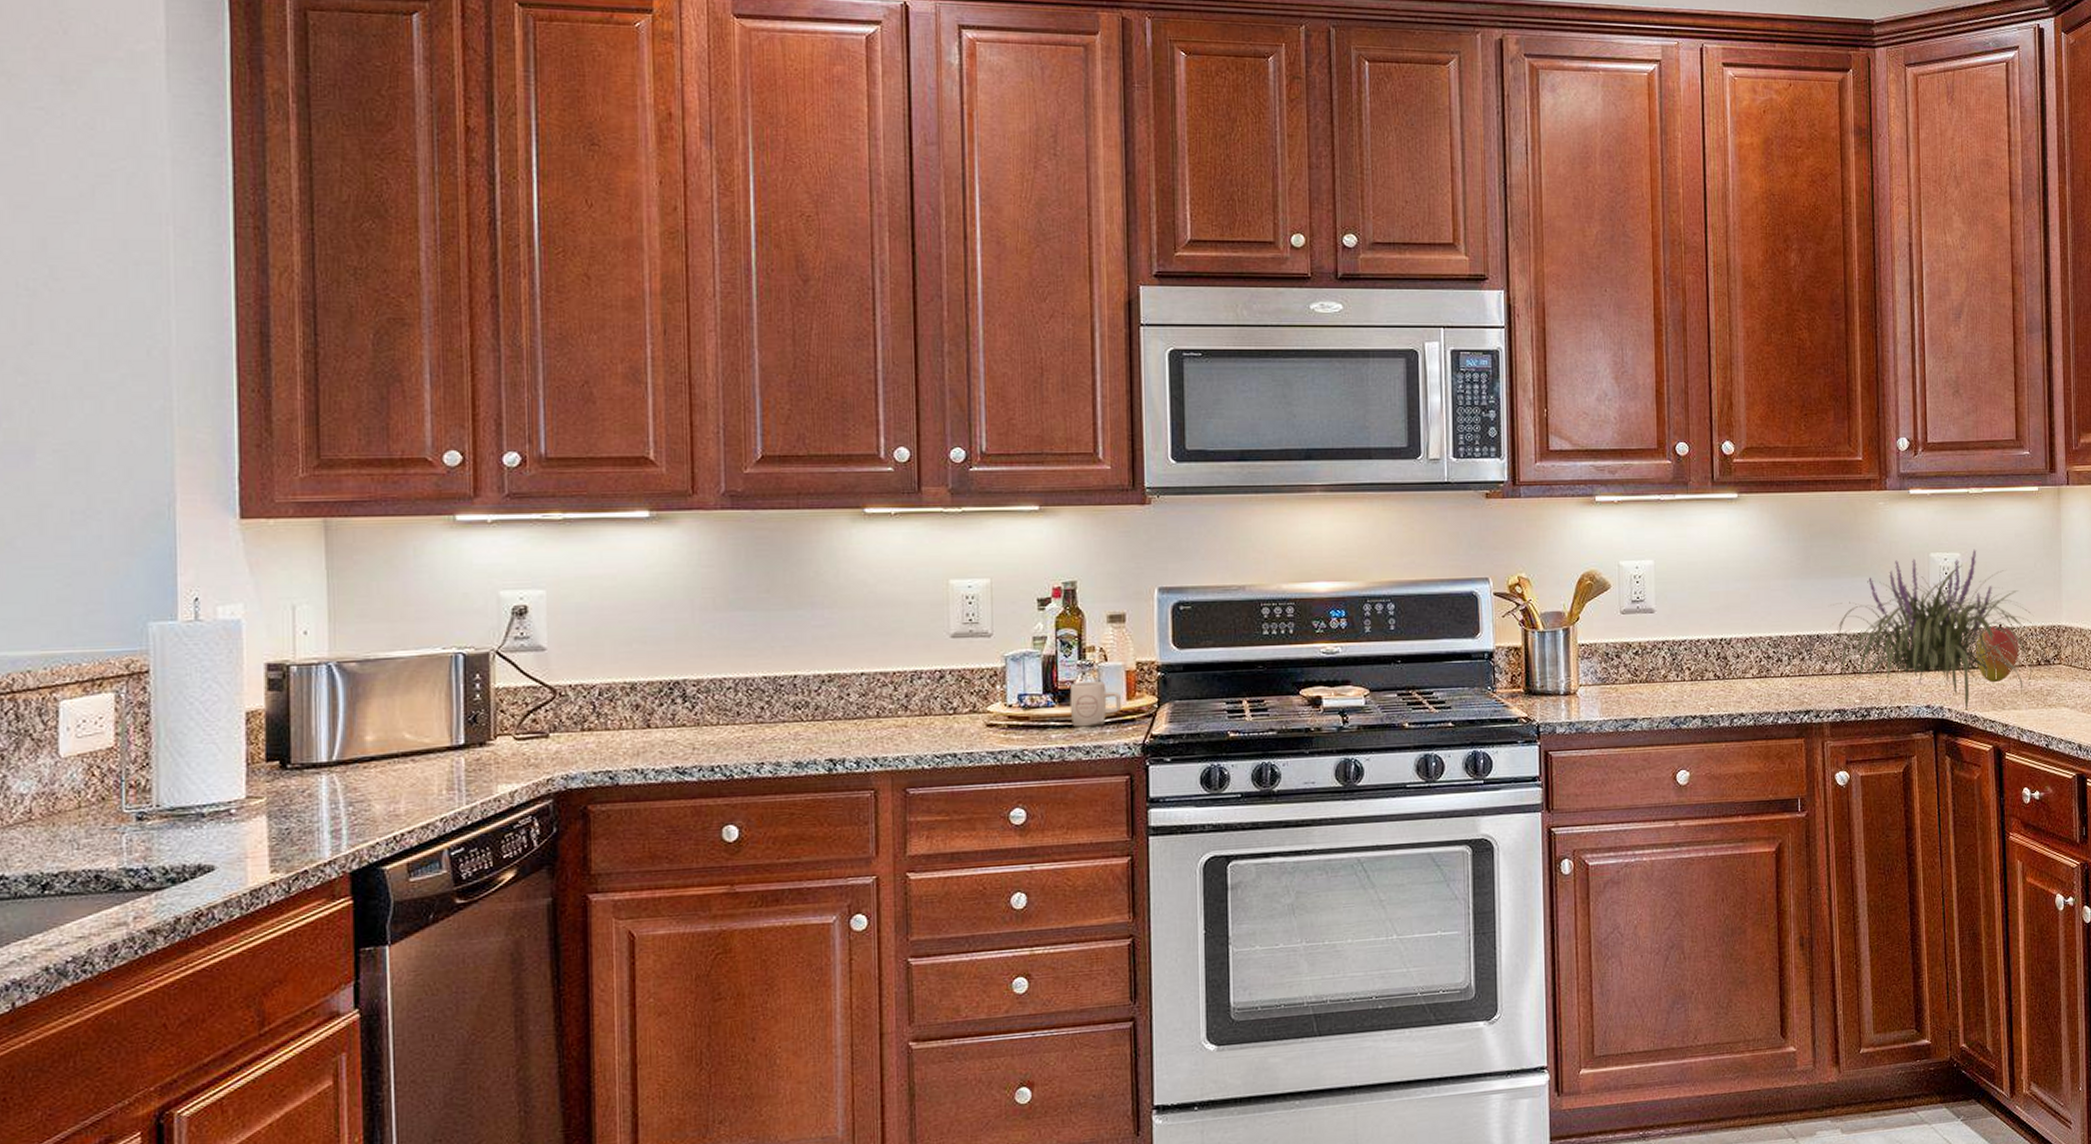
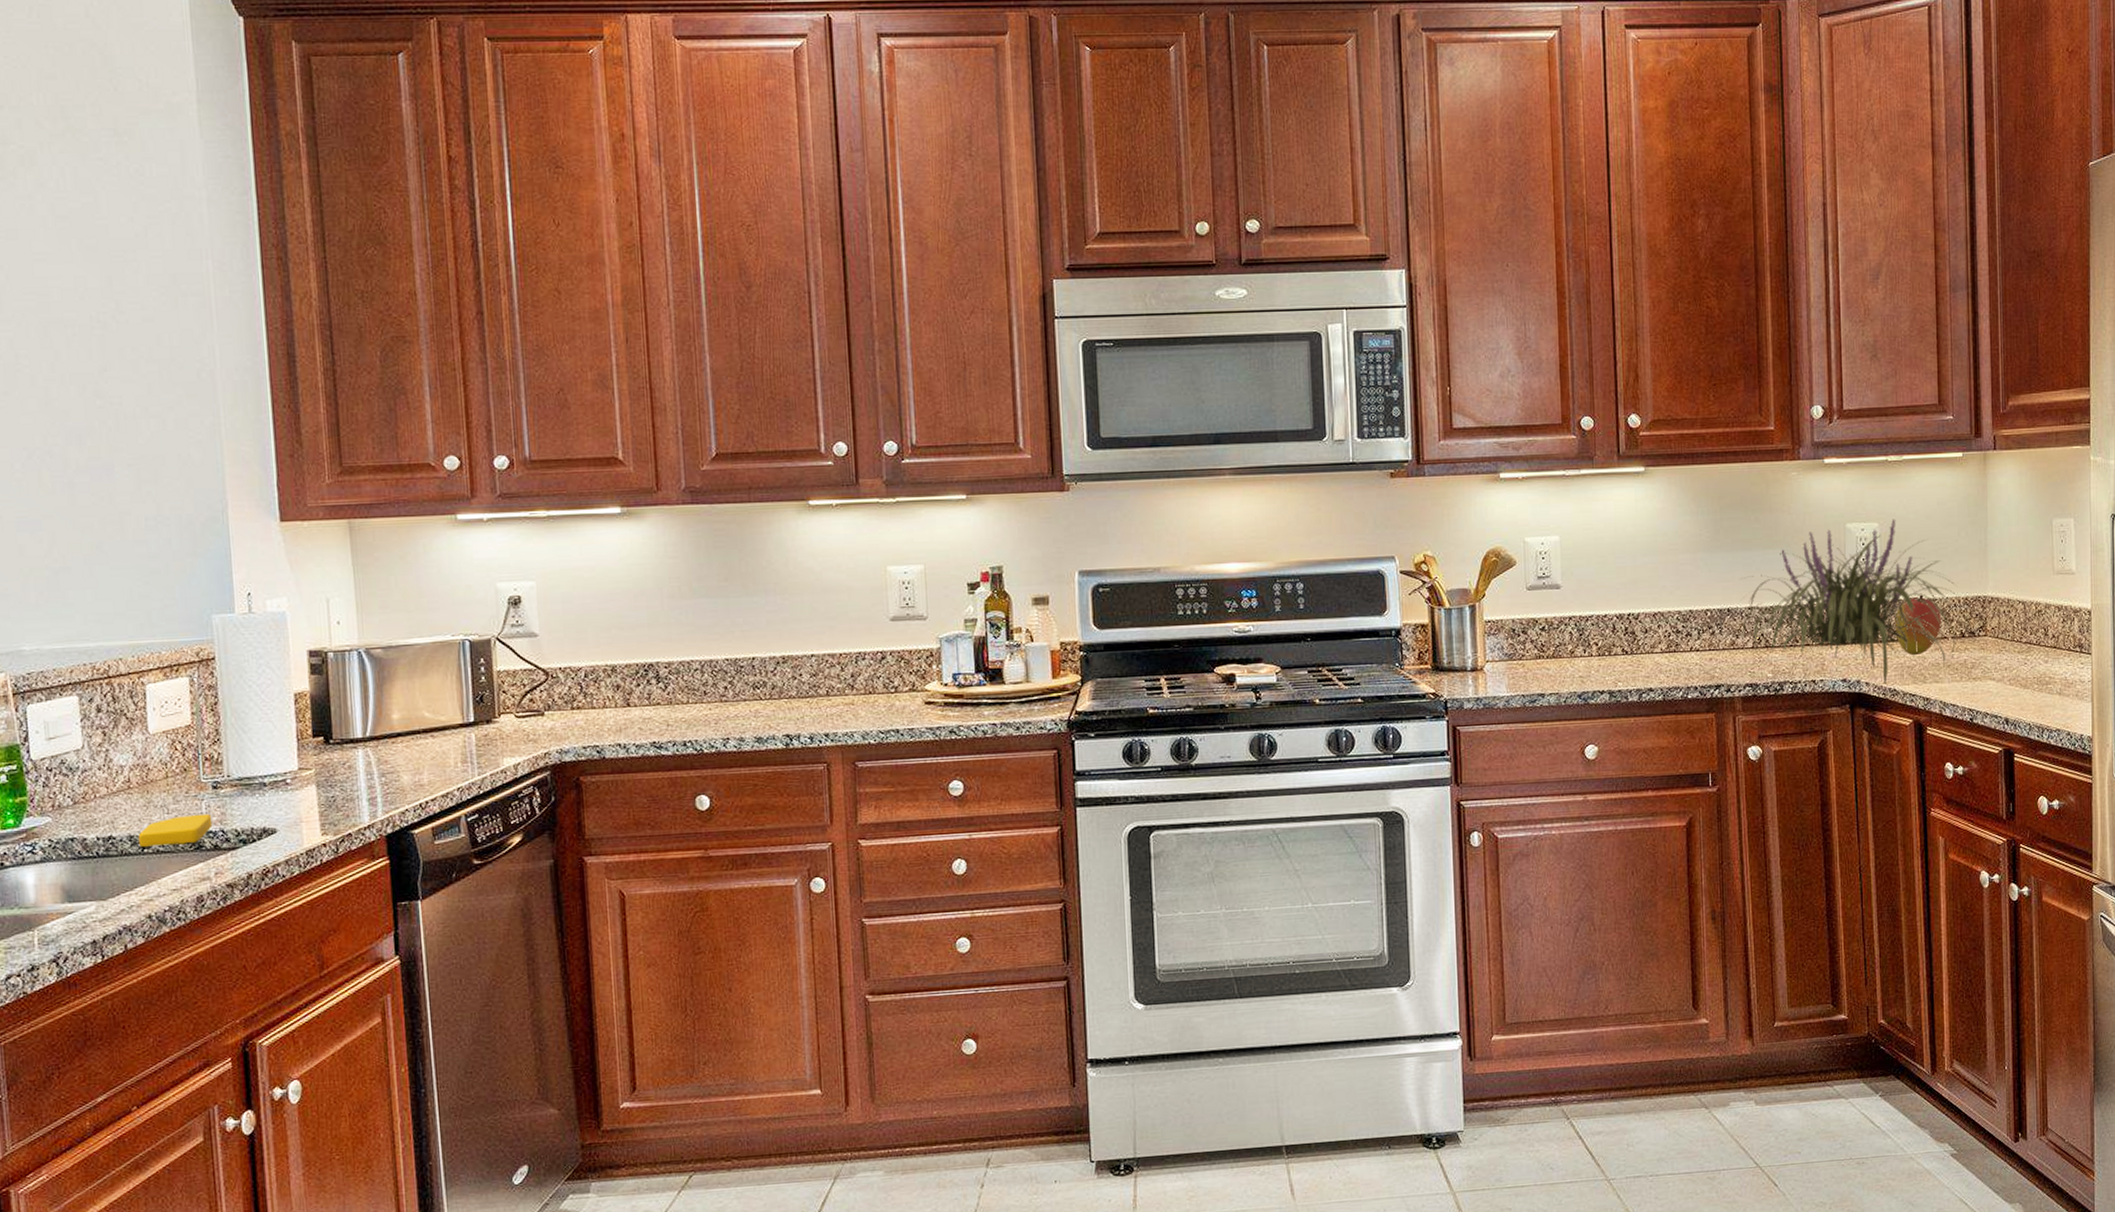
sponge: none [37,849,134,888] -> present [138,813,213,847]
mug: present [1069,682,1121,727] -> none [999,661,1047,705]

